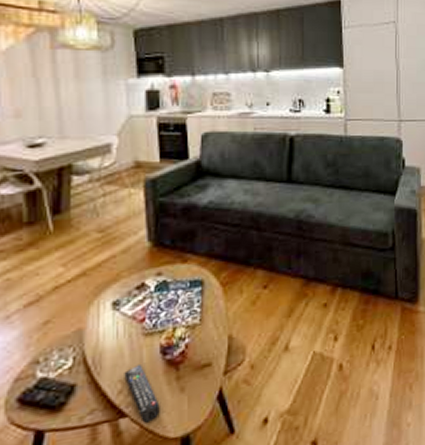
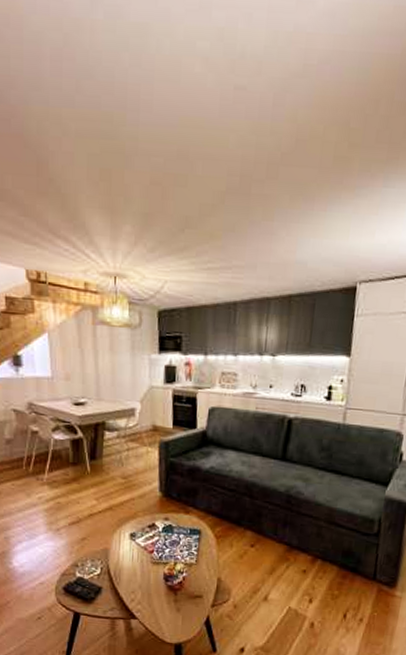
remote control: present [124,363,160,424] -> none [136,583,161,628]

